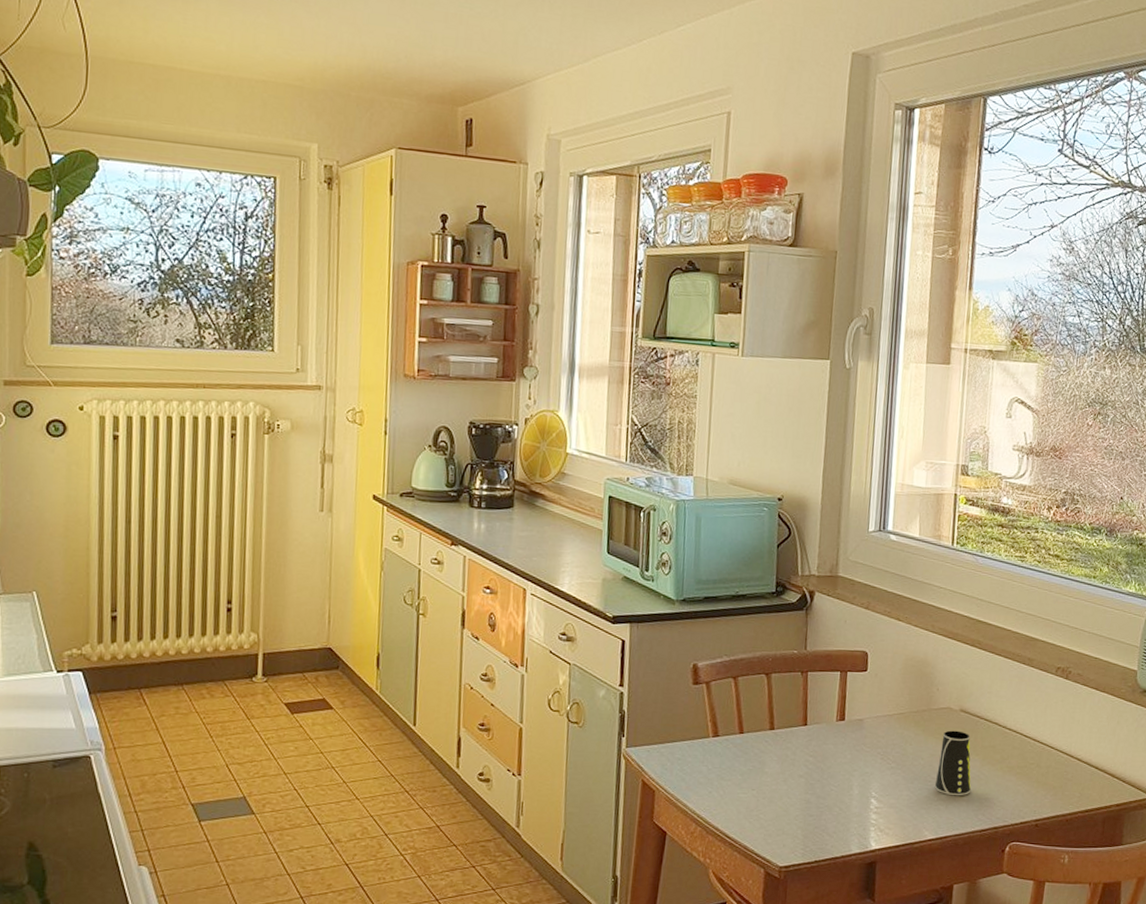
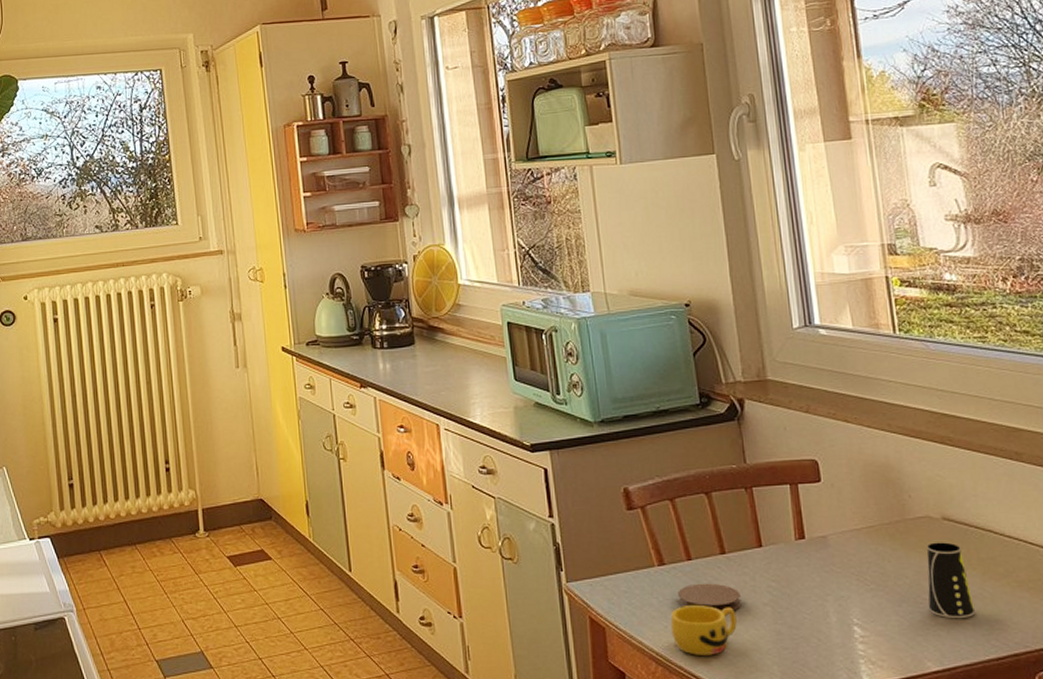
cup: none [714,774,774,819] -> present [670,606,737,655]
coaster: none [725,754,781,781] -> present [678,583,741,611]

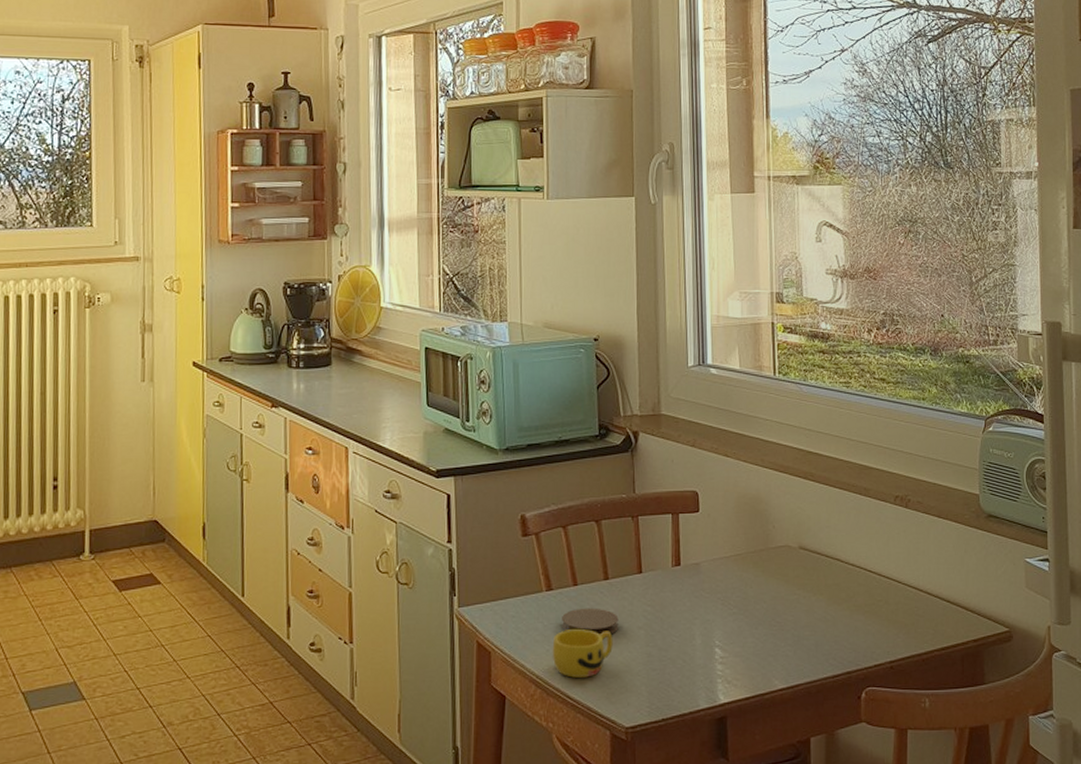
cup: present [926,542,976,619] -> none [780,569,819,640]

